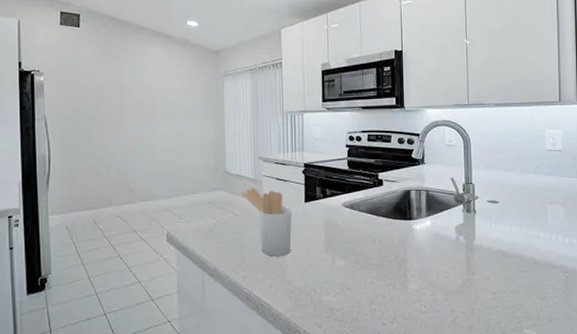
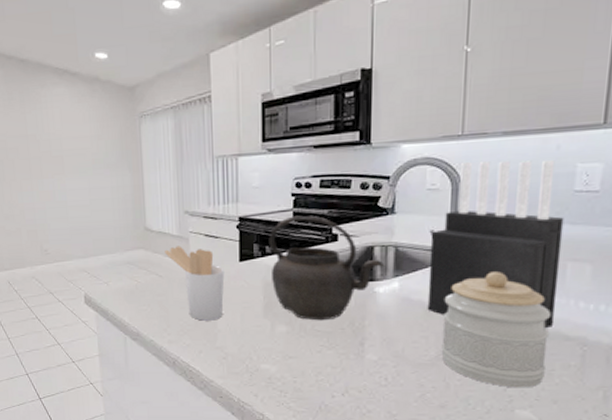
kettle: none [328,163,420,255] -> present [268,215,385,321]
knife block: none [451,124,544,259] -> present [427,160,565,329]
jar: none [464,212,541,310] -> present [441,272,552,388]

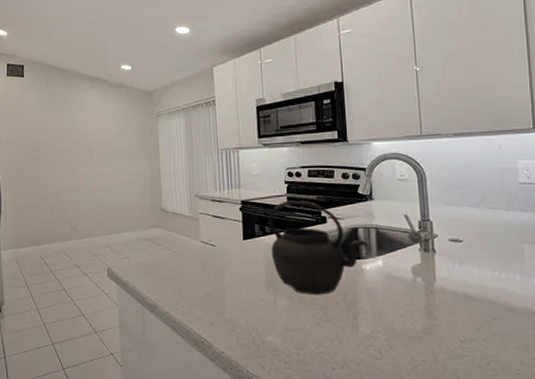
utensil holder: present [164,246,225,321] -> none [178,225,231,294]
knife block: present [427,160,565,329] -> none [405,157,521,305]
jar: present [441,272,552,388] -> none [423,252,521,362]

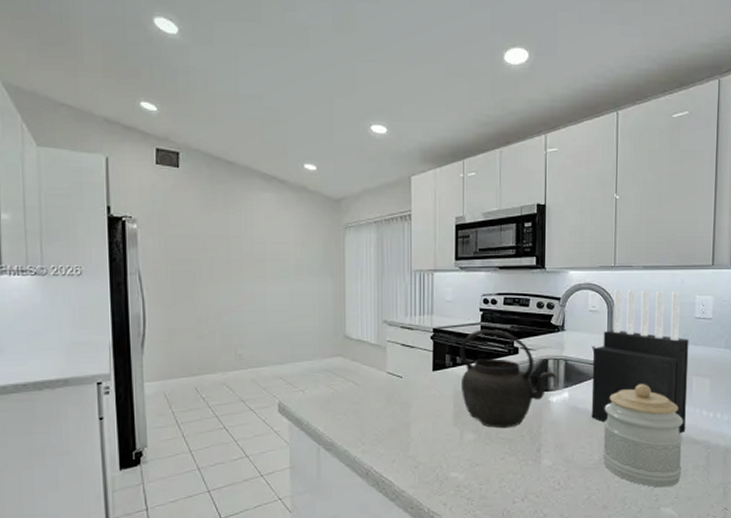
knife block: none [405,157,521,305] -> present [591,289,689,434]
jar: none [423,252,521,362] -> present [603,384,684,488]

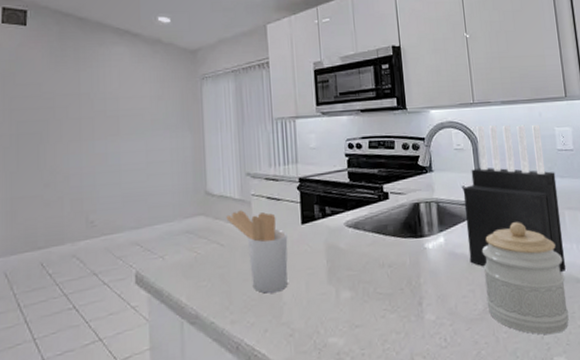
utensil holder: none [362,354,419,430] -> present [226,210,288,294]
kettle: present [459,329,557,429] -> none [328,174,431,283]

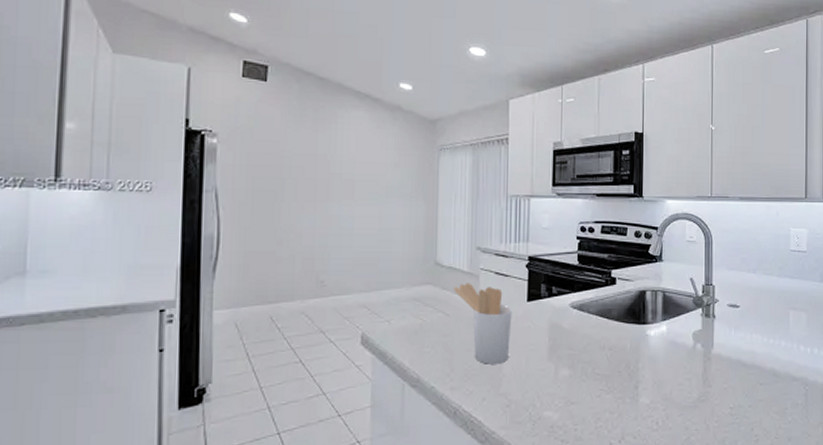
knife block: present [463,124,566,273] -> none [689,219,785,370]
jar: present [481,222,569,335] -> none [702,318,782,428]

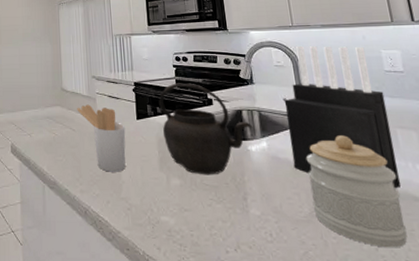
kettle: none [555,258,655,364] -> present [158,83,253,175]
knife block: none [689,219,785,370] -> present [284,45,401,189]
jar: none [702,318,782,428] -> present [305,135,407,248]

